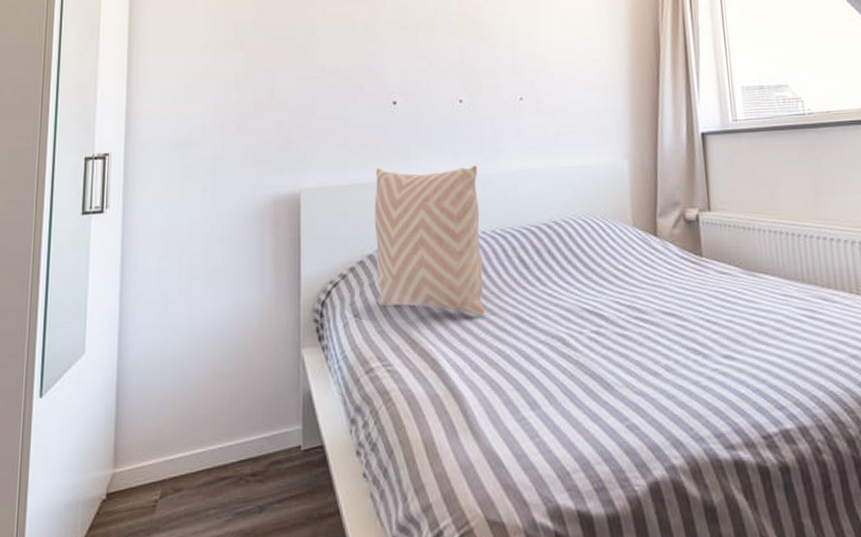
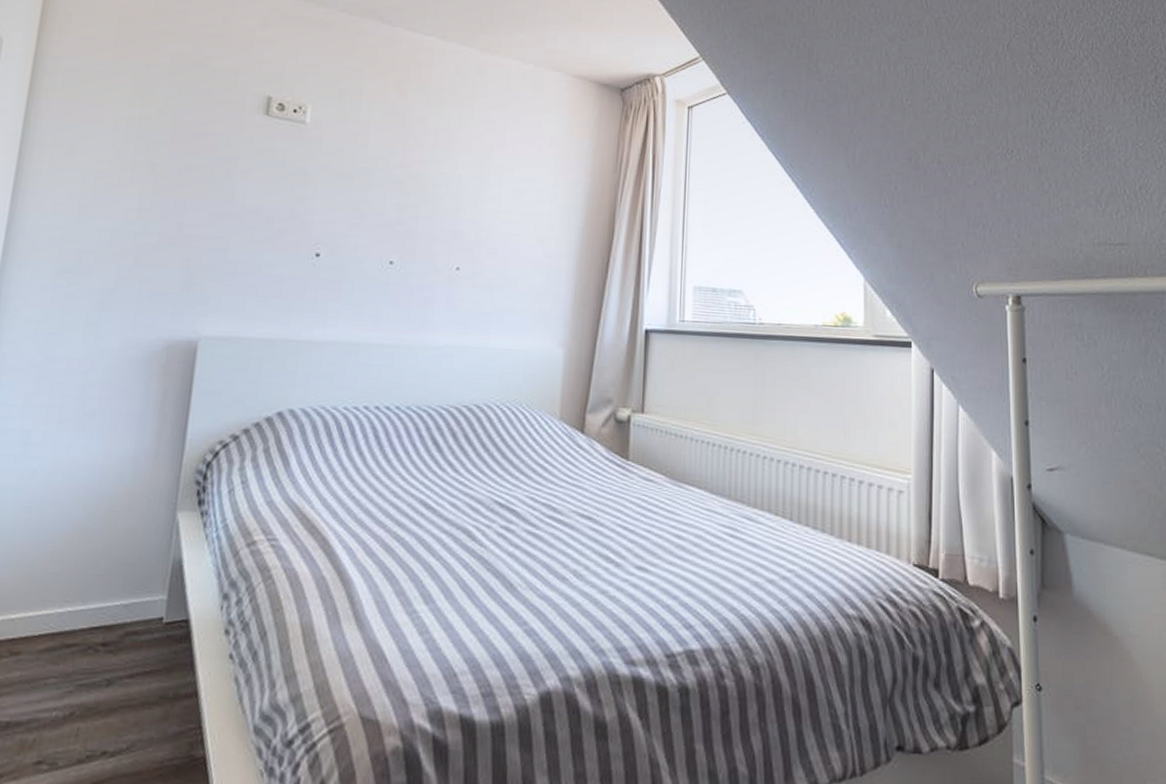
pillow: present [374,165,485,315] -> none [269,323,401,496]

